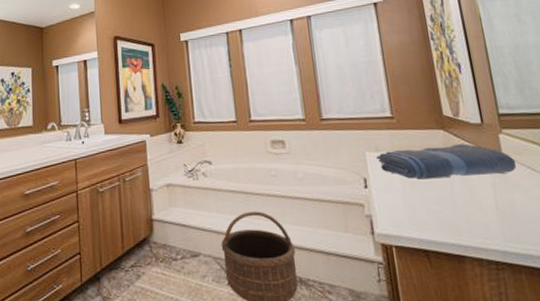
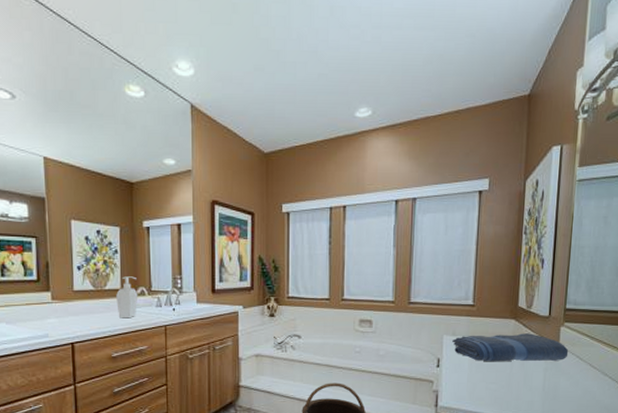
soap bottle: none [28,113,49,155] -> present [116,276,138,319]

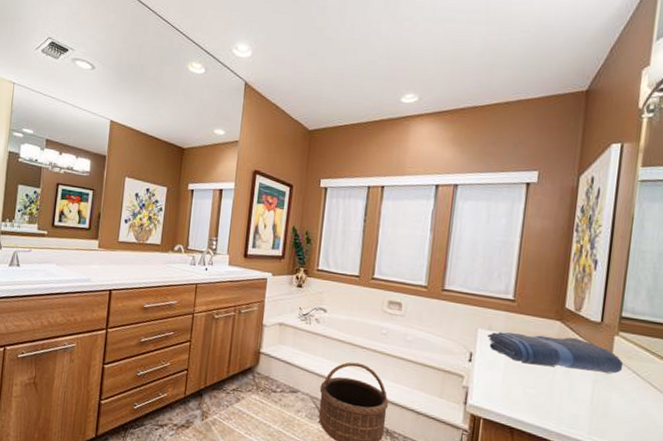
soap bottle: present [116,276,138,319] -> none [154,233,176,273]

